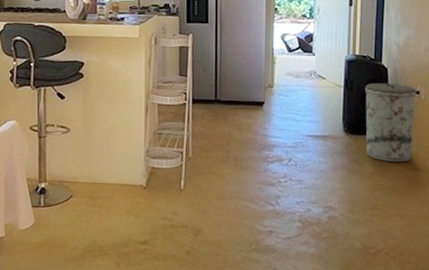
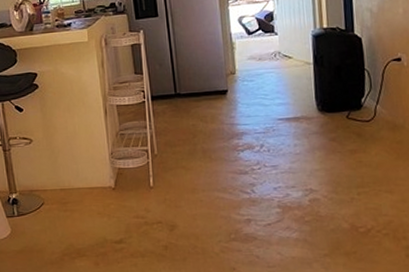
trash can: present [365,82,416,162] -> none [337,52,398,137]

